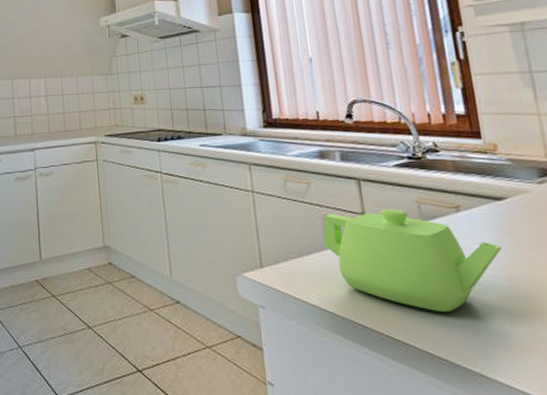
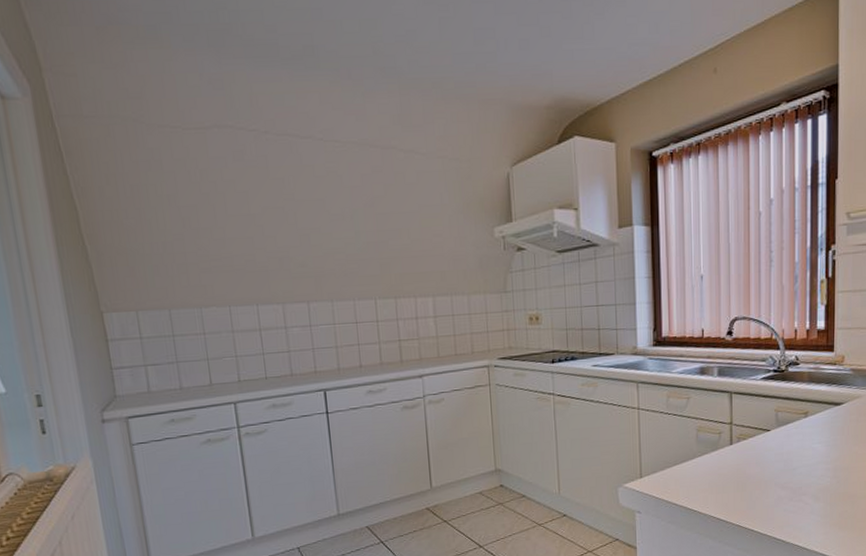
teakettle: present [322,209,502,311] -> none [695,417,834,502]

